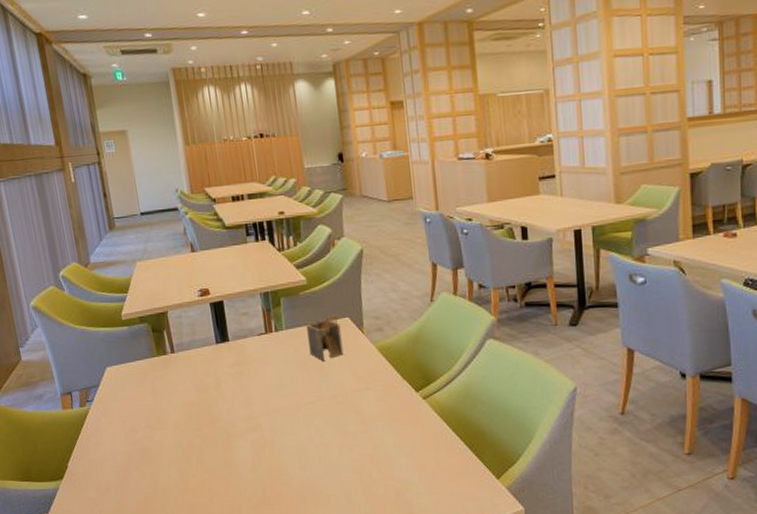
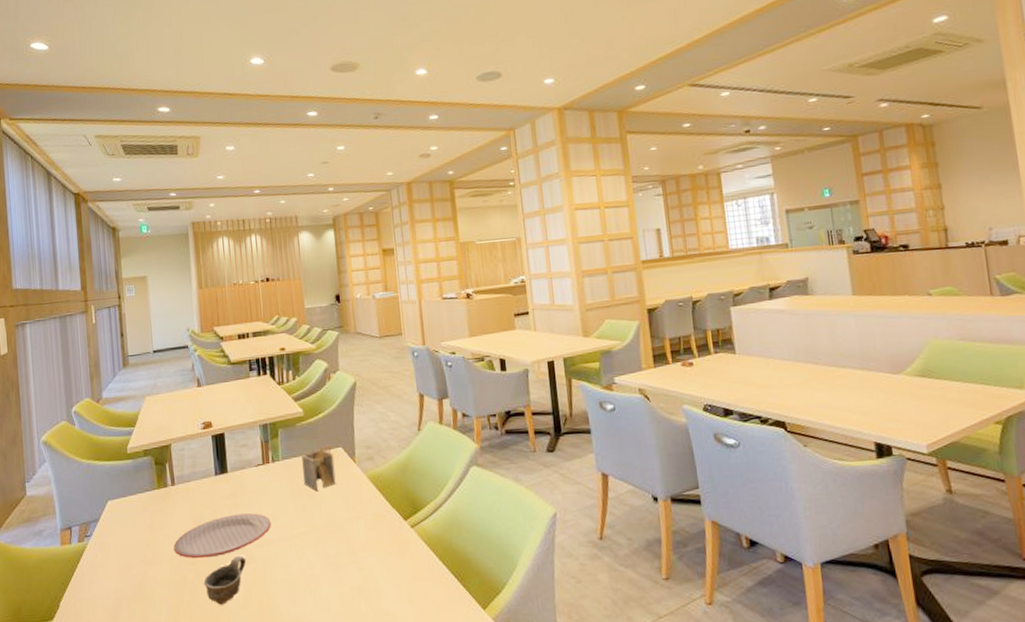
plate: none [178,382,277,425] -> present [174,513,271,559]
cup: none [211,423,254,469] -> present [204,556,247,605]

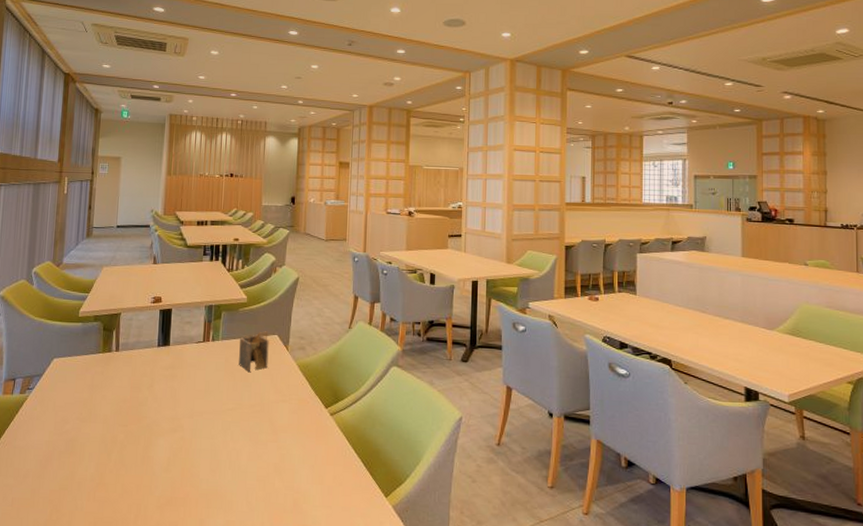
plate: present [174,513,271,559] -> none [109,384,203,422]
cup: present [204,556,247,605] -> none [132,423,175,467]

